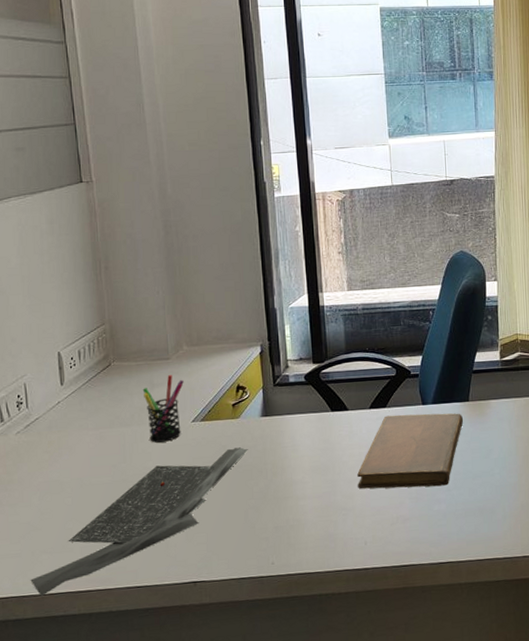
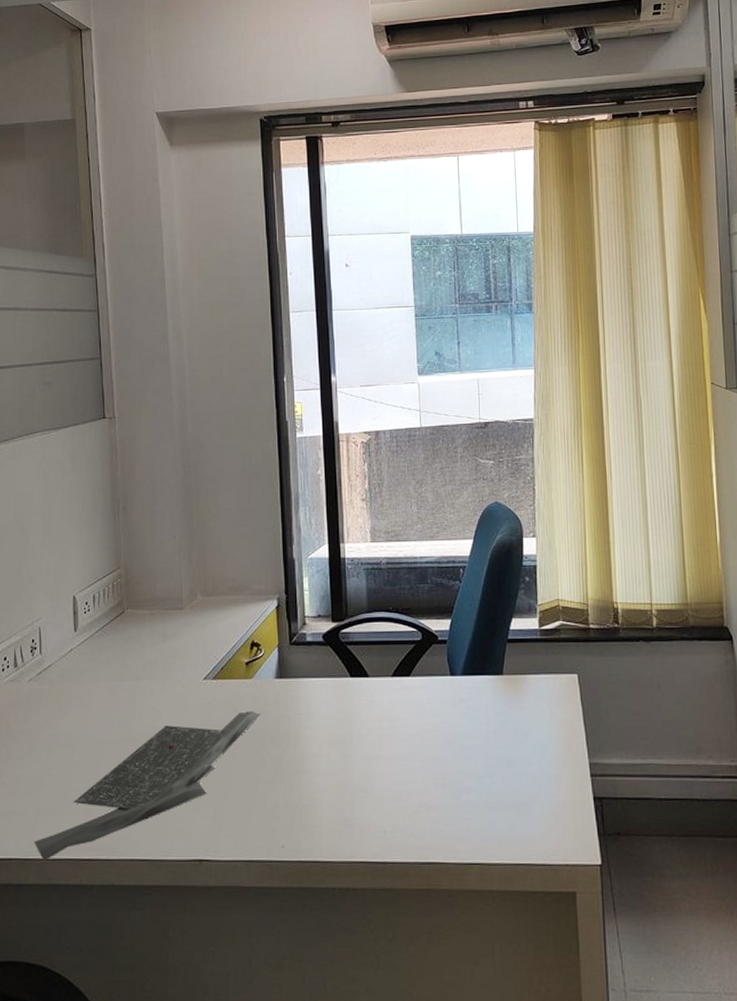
pen holder: present [142,375,184,443] -> none [155,626,197,700]
notebook: present [357,413,464,489] -> none [377,685,497,772]

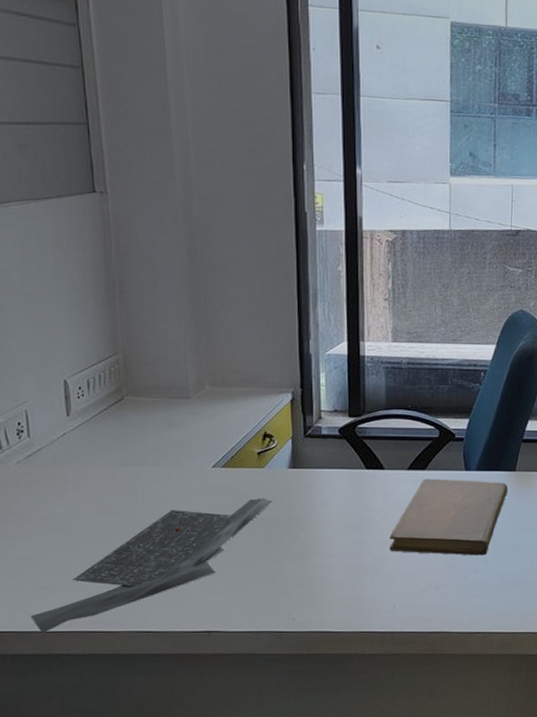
notebook: none [377,685,497,772] -> present [390,478,509,556]

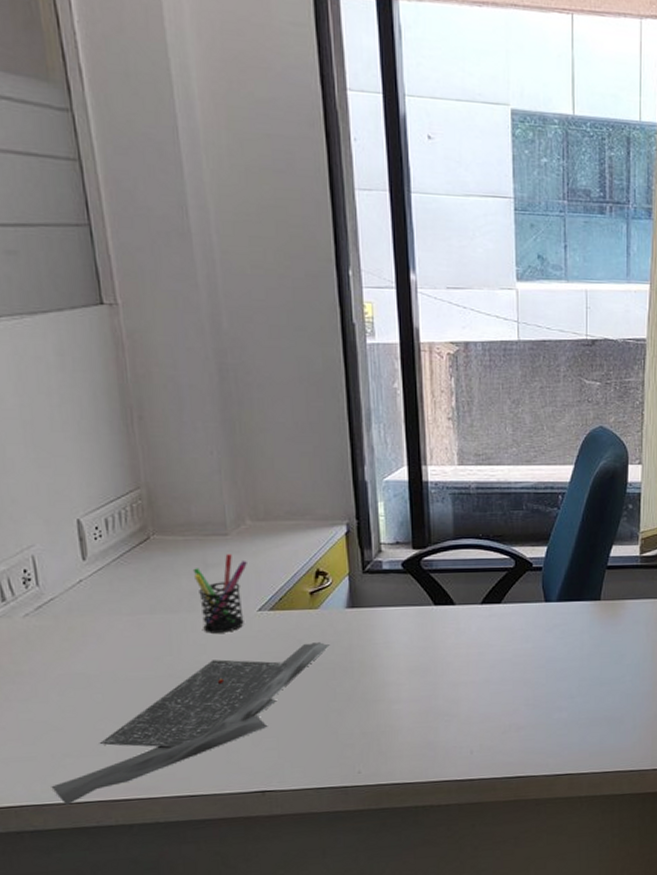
pen holder: none [158,415,205,486] -> present [192,554,247,633]
notebook: present [390,478,509,556] -> none [464,612,593,694]

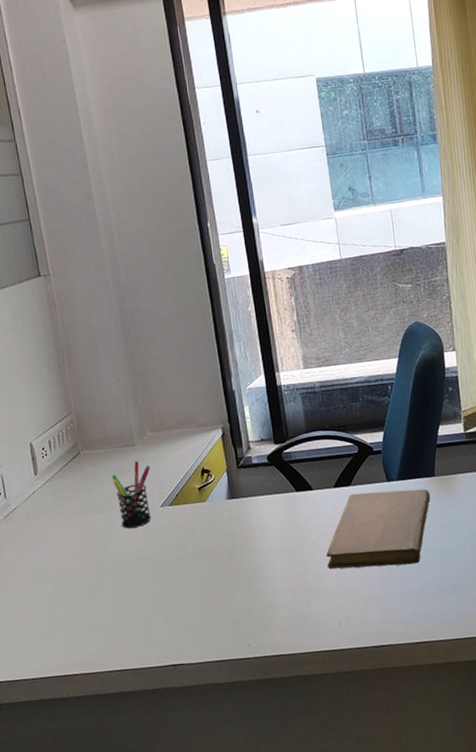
keyboard: present [51,642,330,805] -> none [20,530,217,680]
notebook: none [464,612,593,694] -> present [326,488,431,570]

